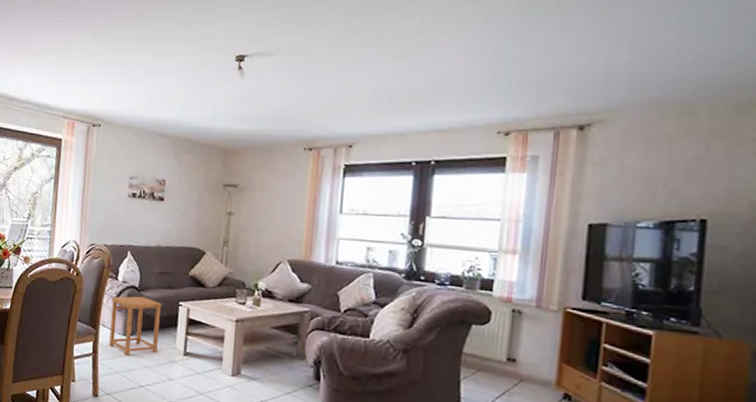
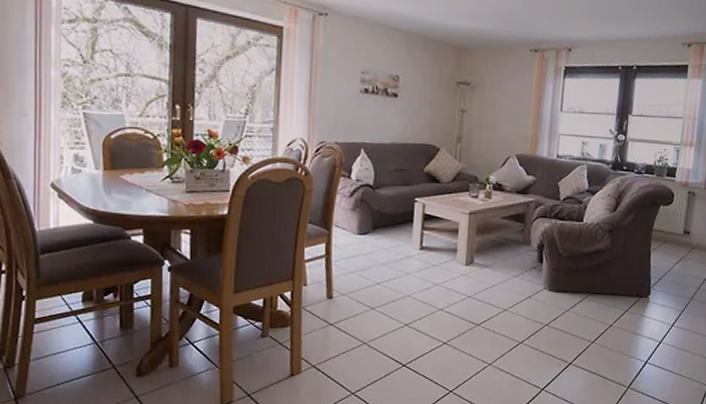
side table: present [109,296,162,356] -> none [343,194,398,254]

